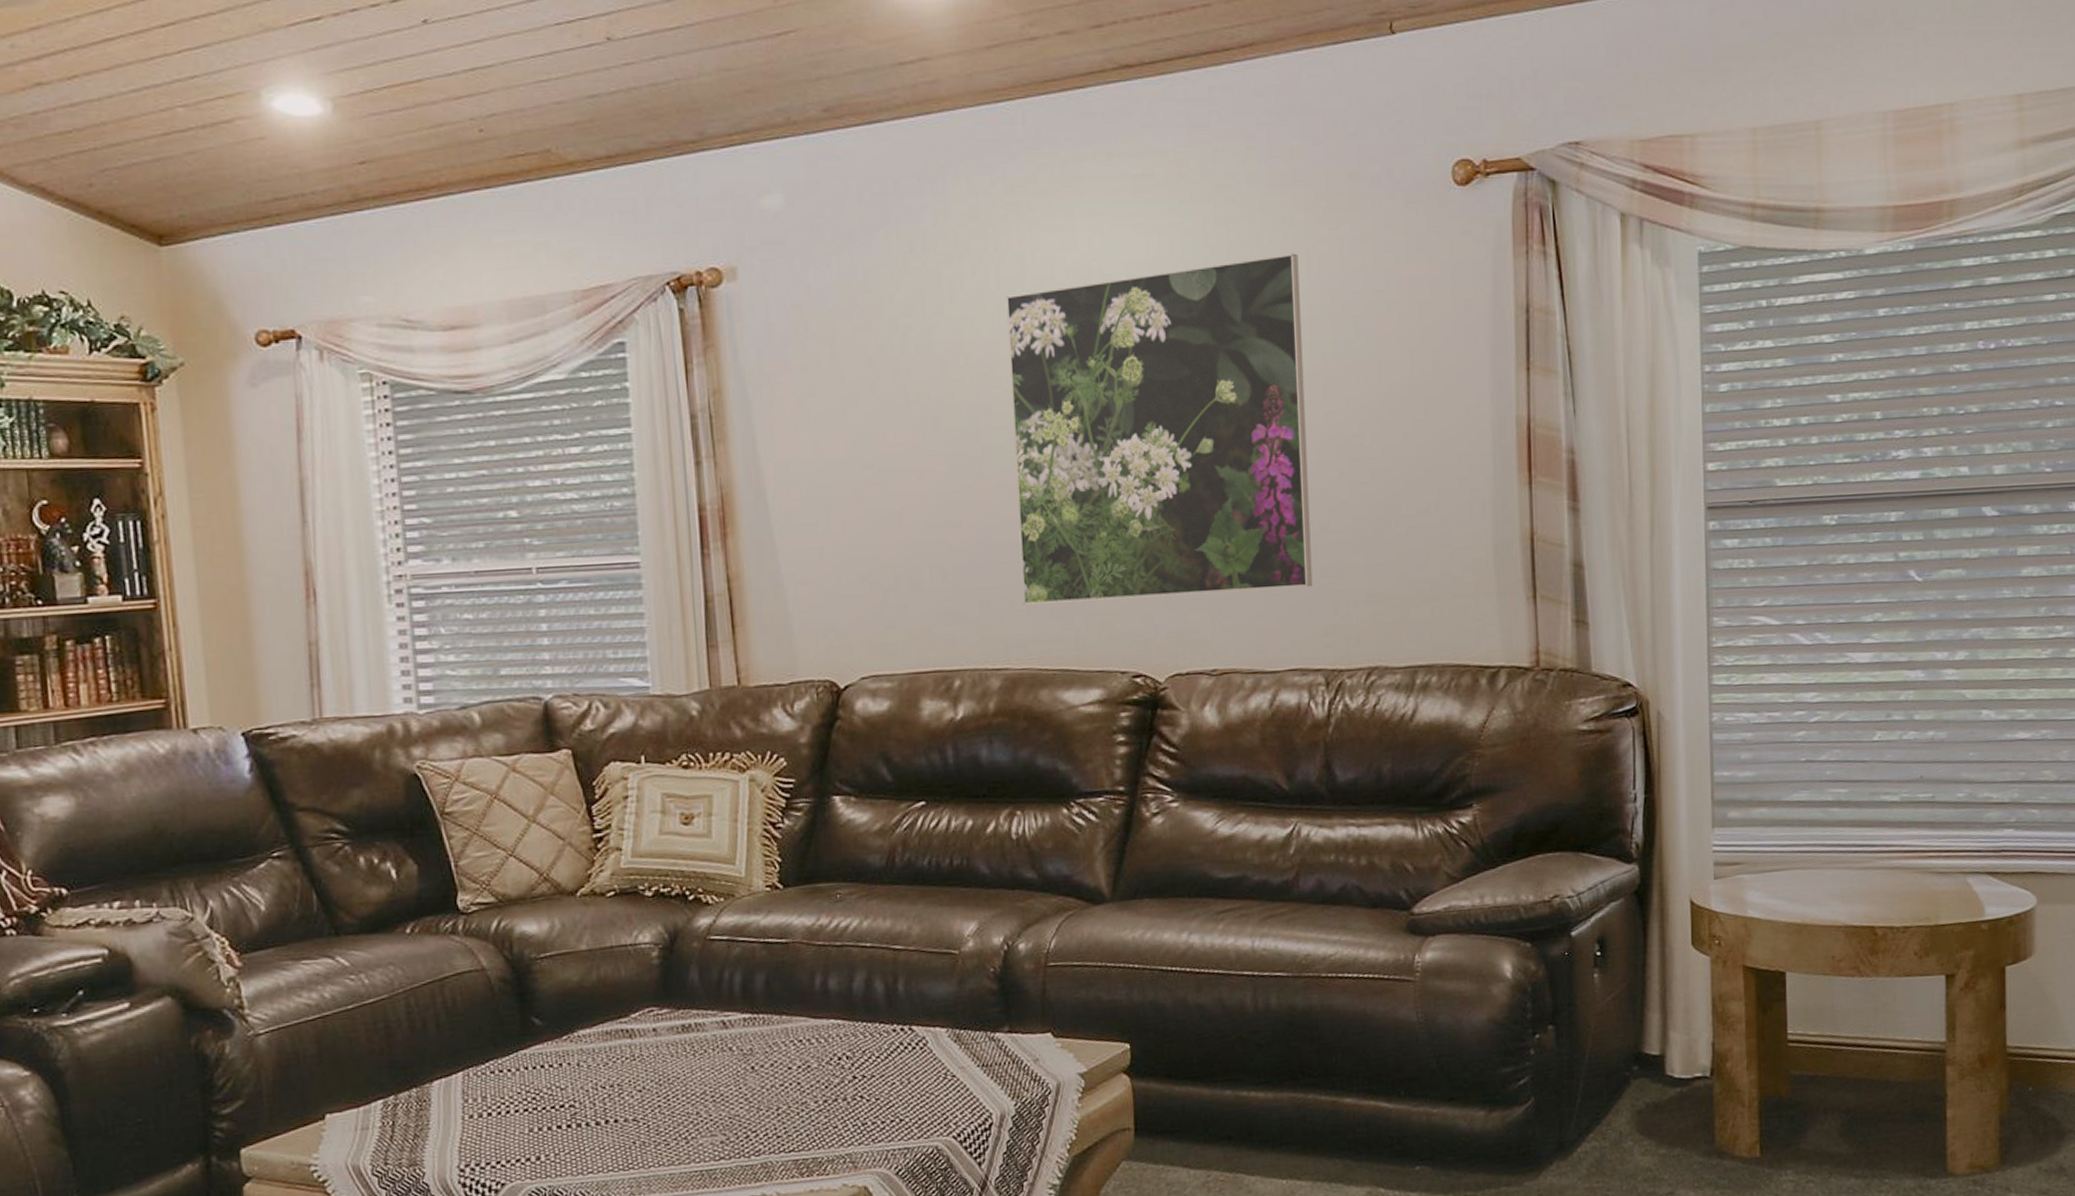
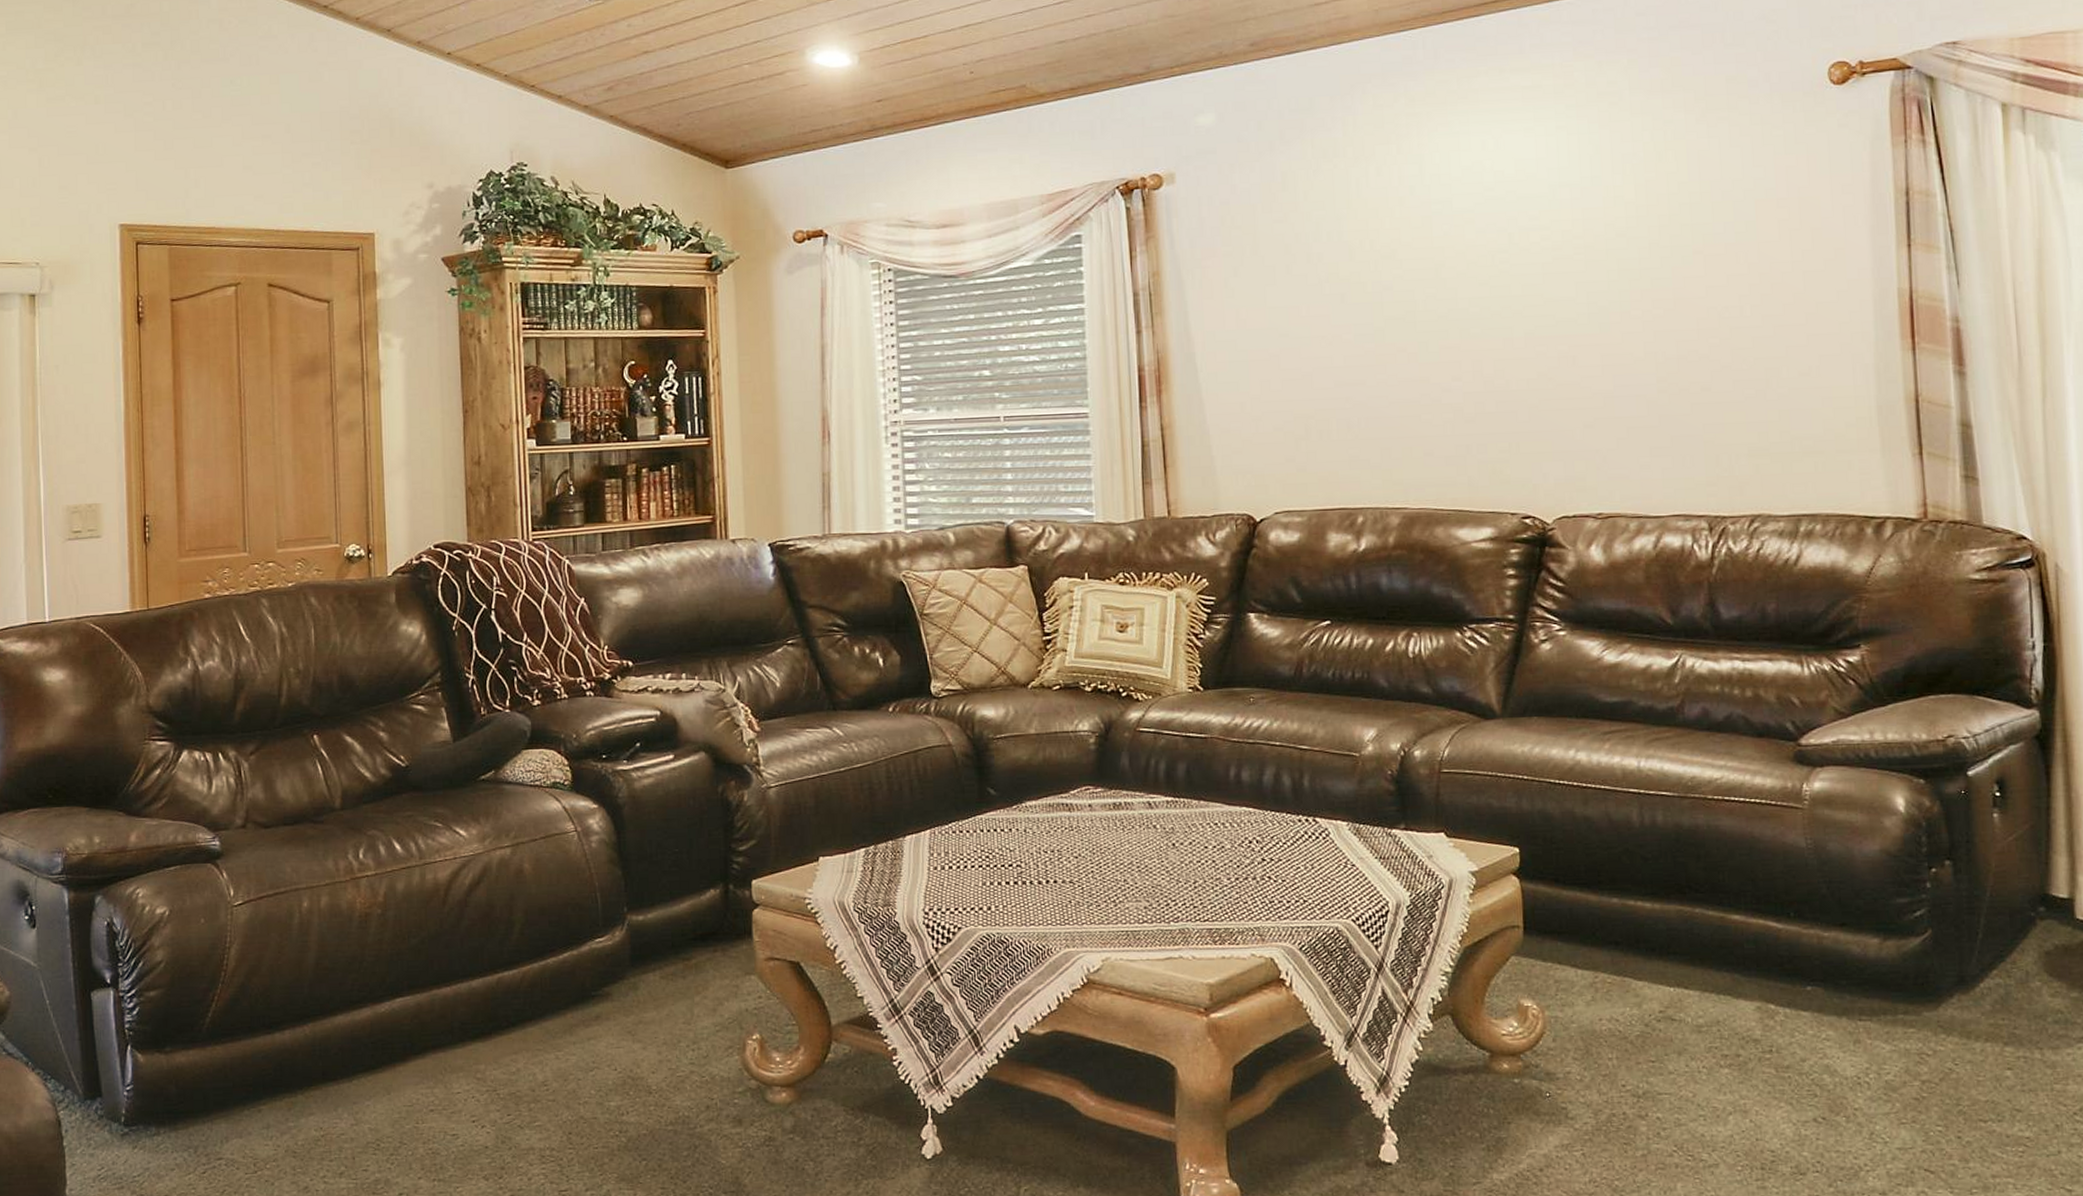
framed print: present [1005,253,1313,605] -> none [1407,148,1695,453]

